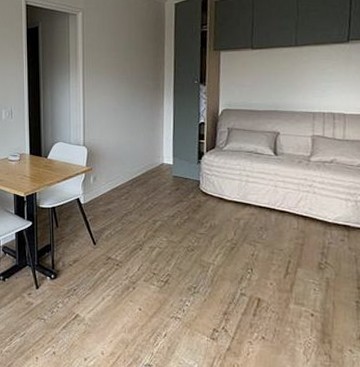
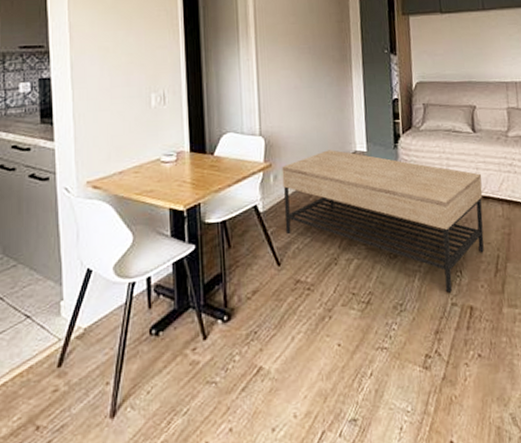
coffee table: none [100,161,279,285] -> present [281,150,484,293]

